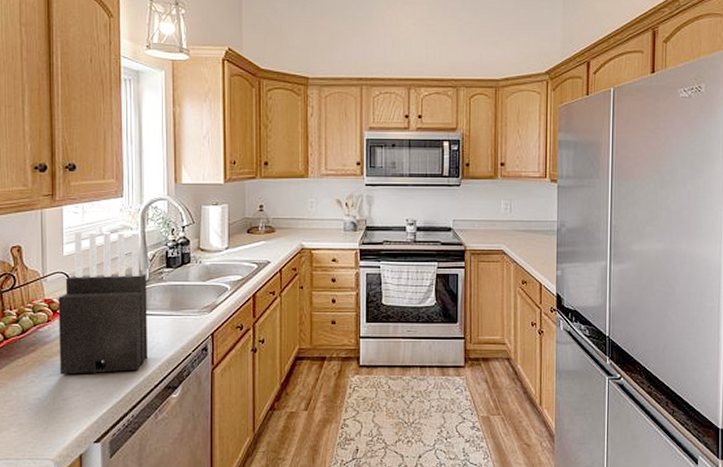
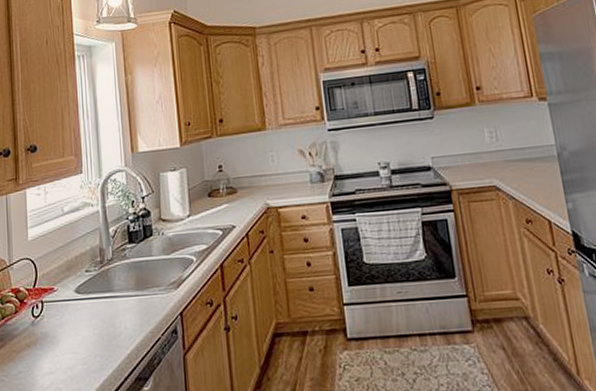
knife block: present [58,231,148,375] -> none [25,207,116,371]

